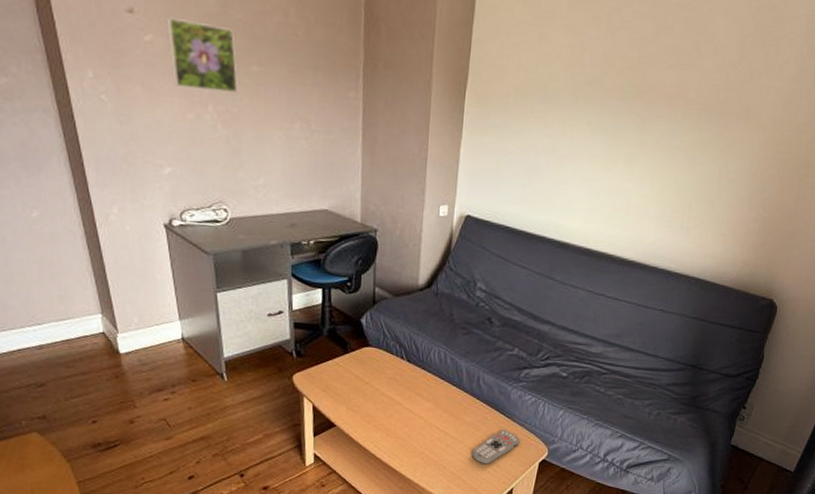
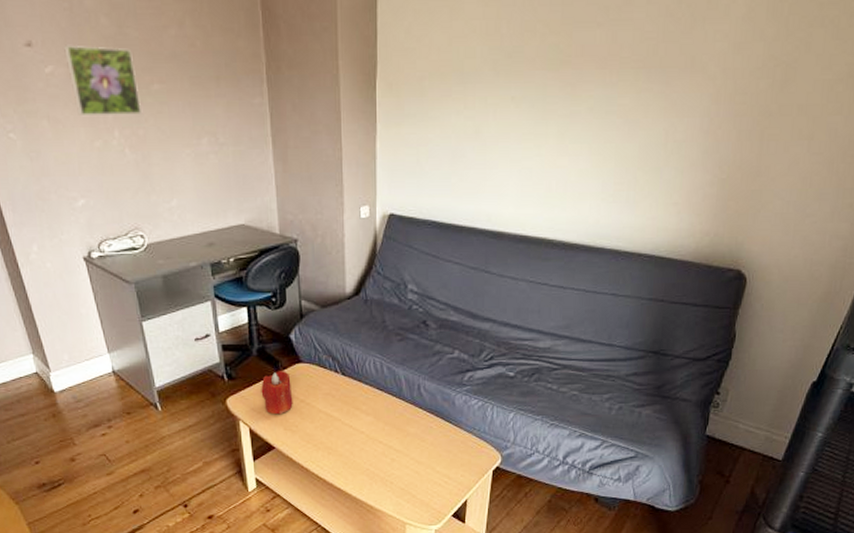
candle: none [328,352,358,395] -> present [261,371,293,415]
remote control: present [471,429,520,465] -> none [419,438,470,477]

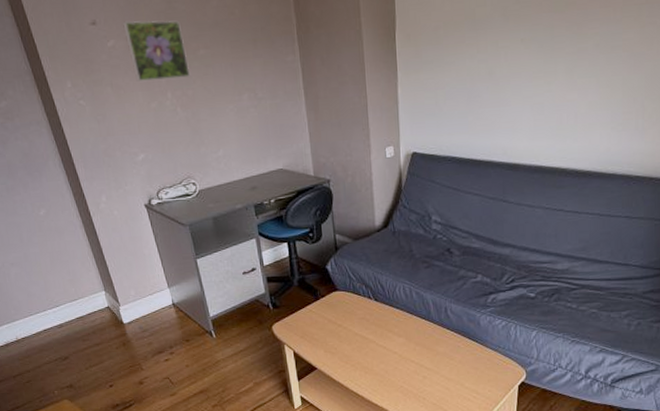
candle: present [261,371,293,415] -> none [302,299,332,339]

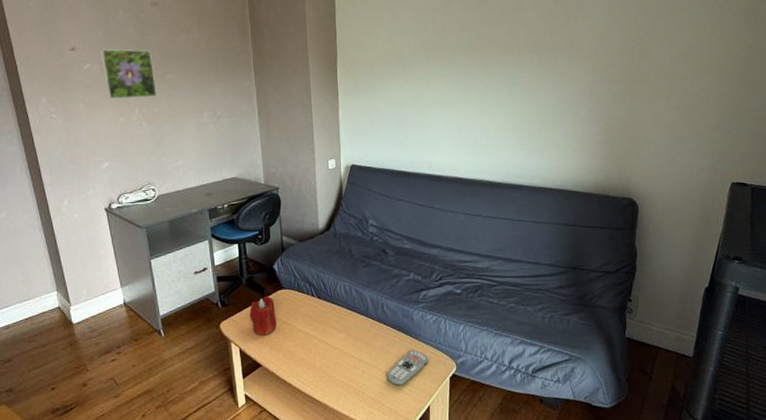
candle: none [302,299,332,339] -> present [249,297,277,336]
remote control: none [449,356,496,392] -> present [386,350,429,386]

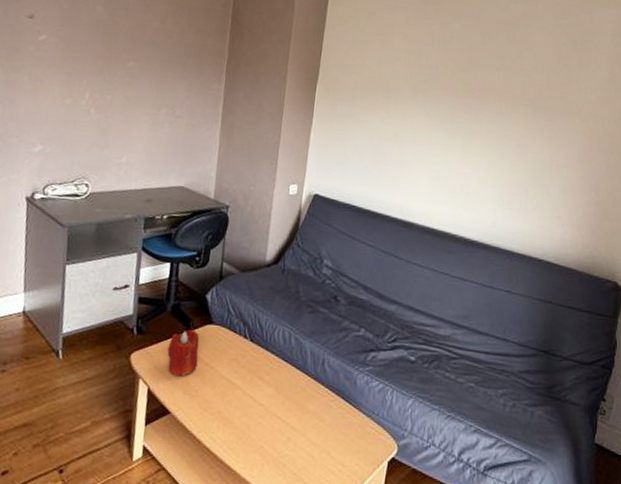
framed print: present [100,48,157,99] -> none [57,21,117,83]
remote control: present [386,350,429,386] -> none [314,420,367,463]

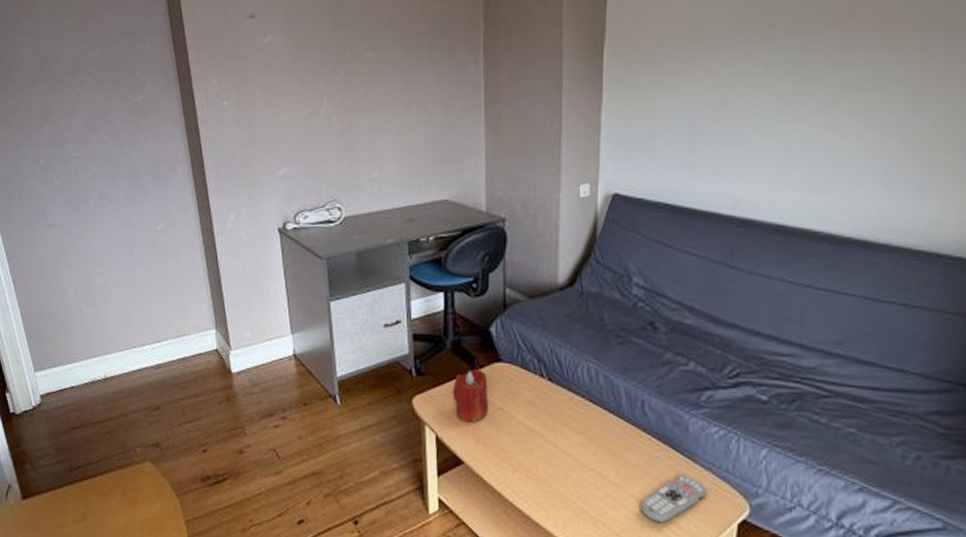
remote control: none [314,420,367,463] -> present [640,474,708,524]

